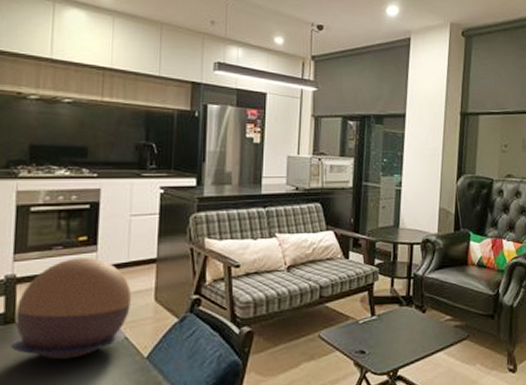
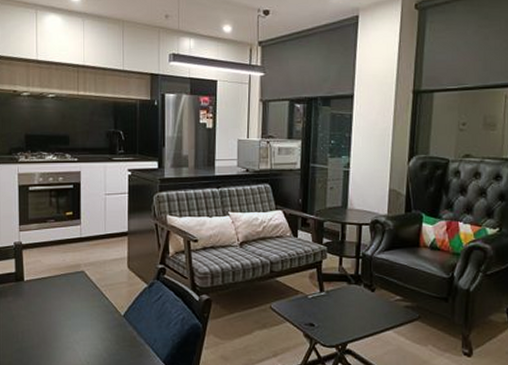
decorative bowl: present [10,258,131,360] -> none [21,230,109,313]

